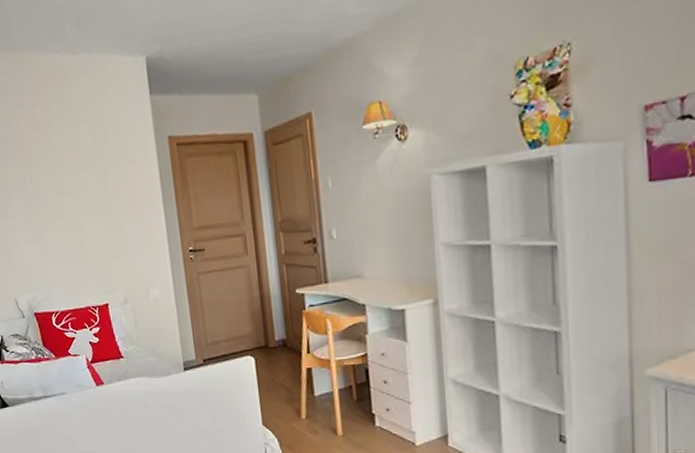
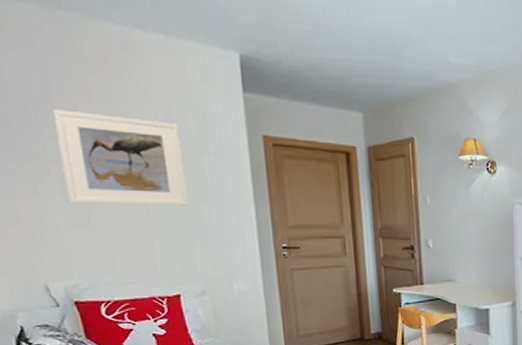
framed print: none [14,137,112,224] -> present [53,109,190,206]

